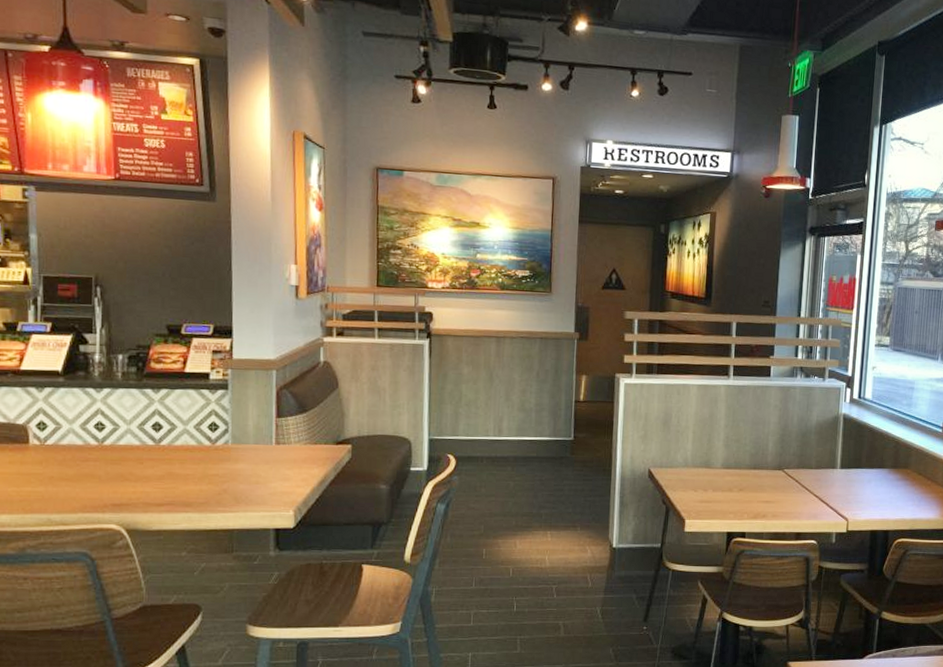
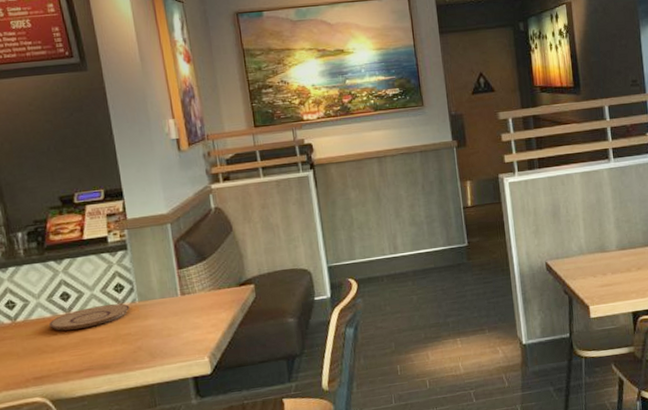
plate: none [135,442,221,462] -> present [48,303,130,331]

